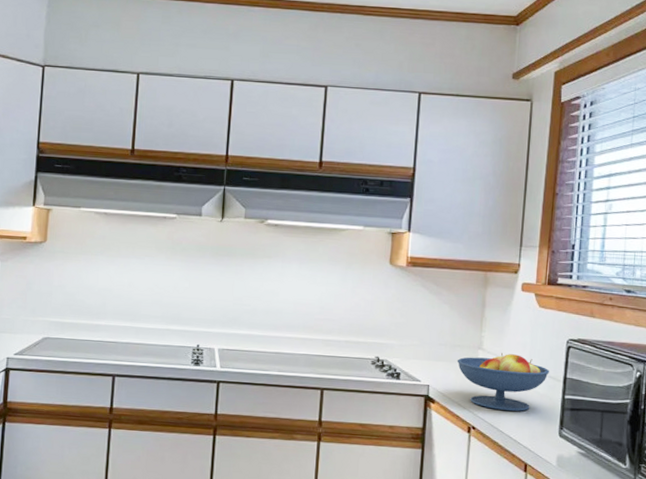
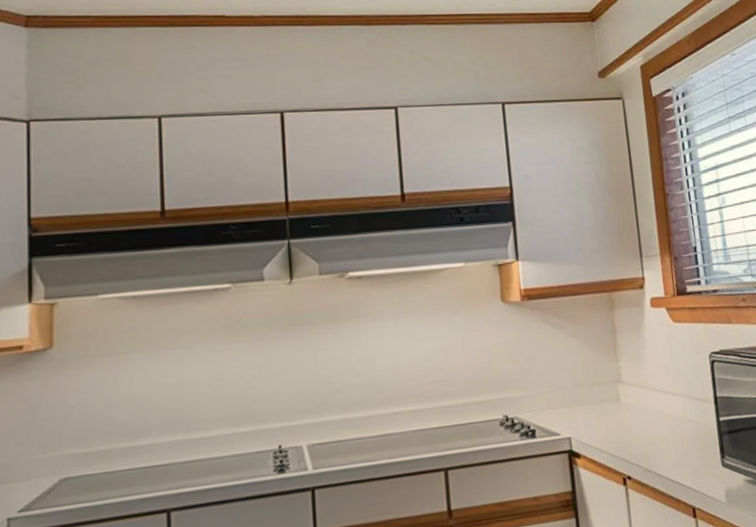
fruit bowl: present [457,352,549,412] -> none [596,381,698,451]

